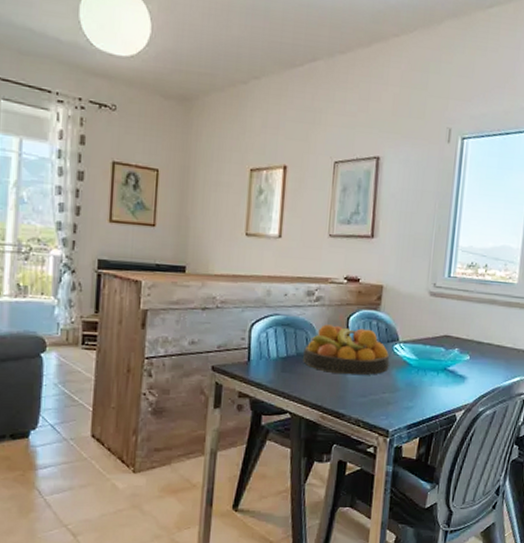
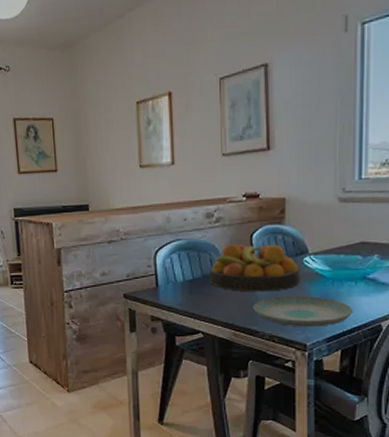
plate: none [343,381,433,414] -> present [253,295,354,327]

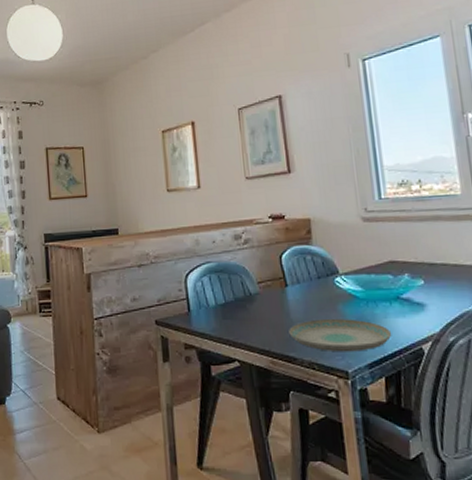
fruit bowl: present [209,244,300,292] -> none [241,265,334,315]

